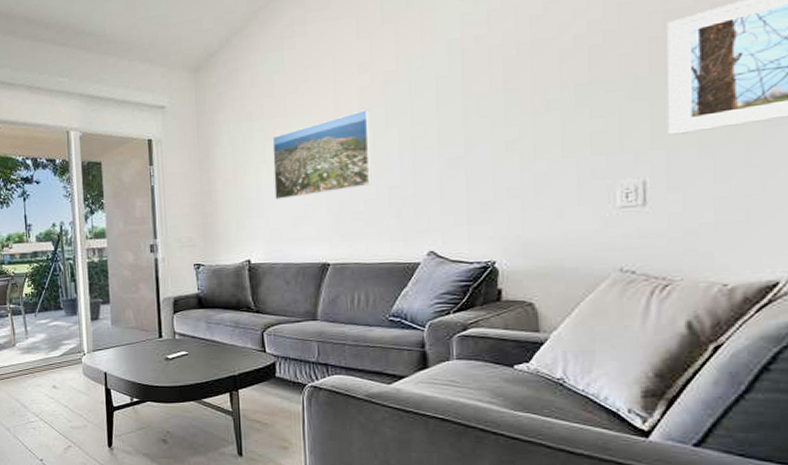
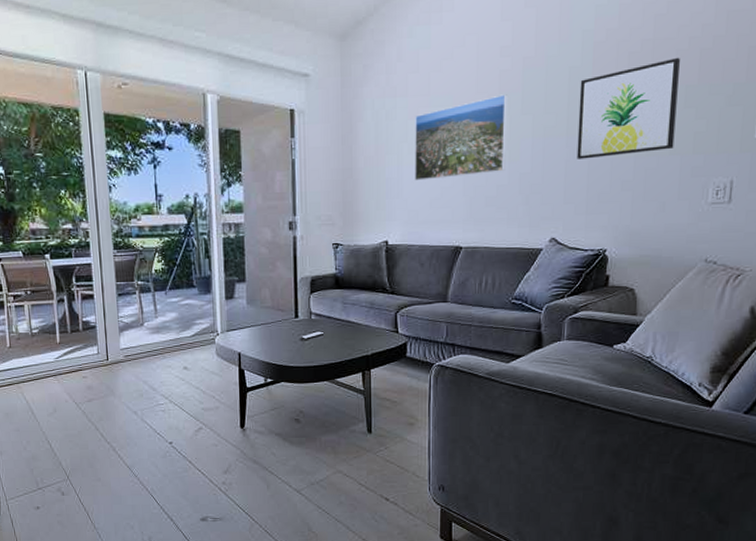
wall art: none [449,56,567,169] -> present [577,57,680,159]

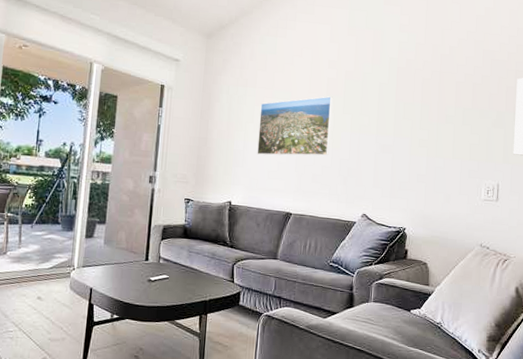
wall art: present [577,57,680,159] -> none [384,86,459,155]

